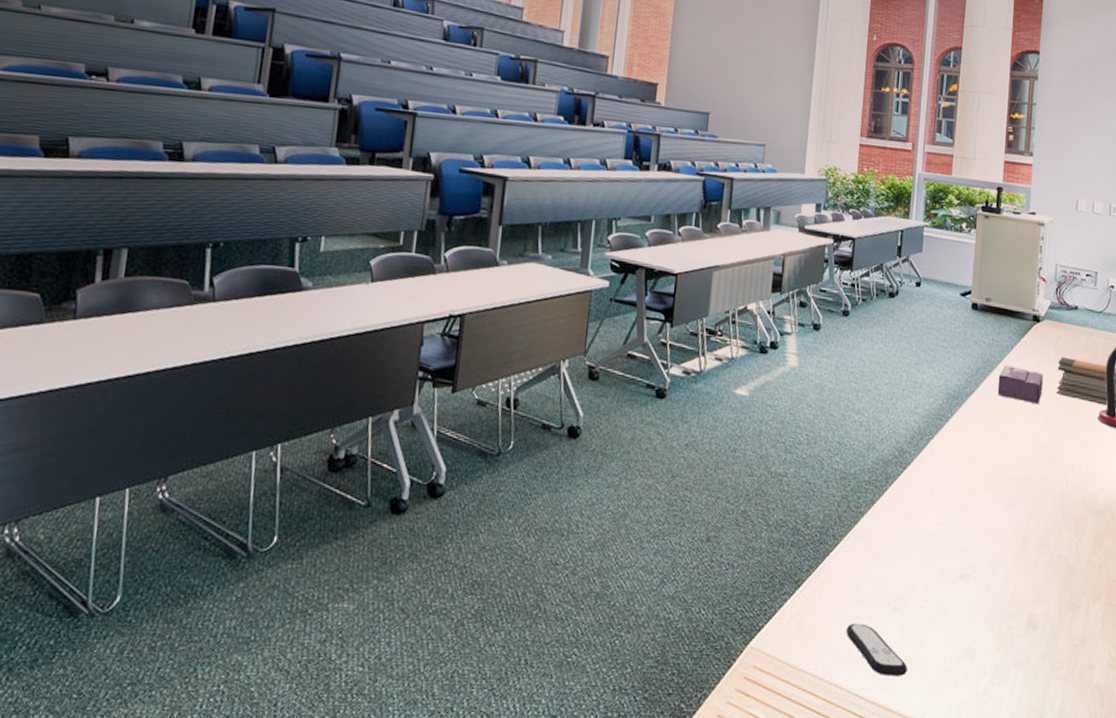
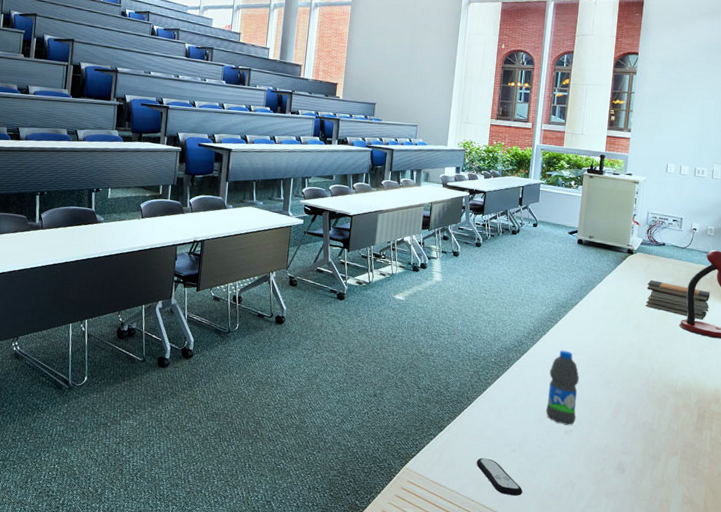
water bottle: none [936,459,977,567] -> present [546,350,579,425]
tissue box: present [997,365,1043,405] -> none [597,285,635,314]

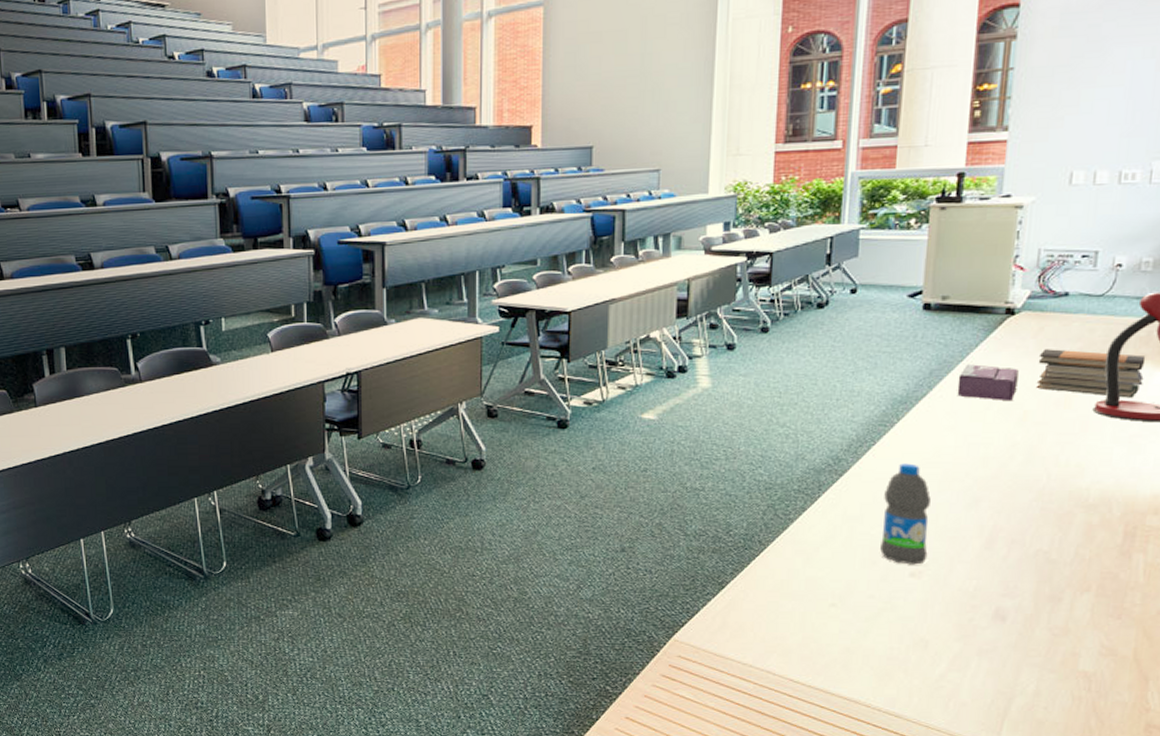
remote control: present [476,458,523,496] -> none [777,618,850,664]
tissue box: none [597,285,635,314] -> present [957,364,1019,402]

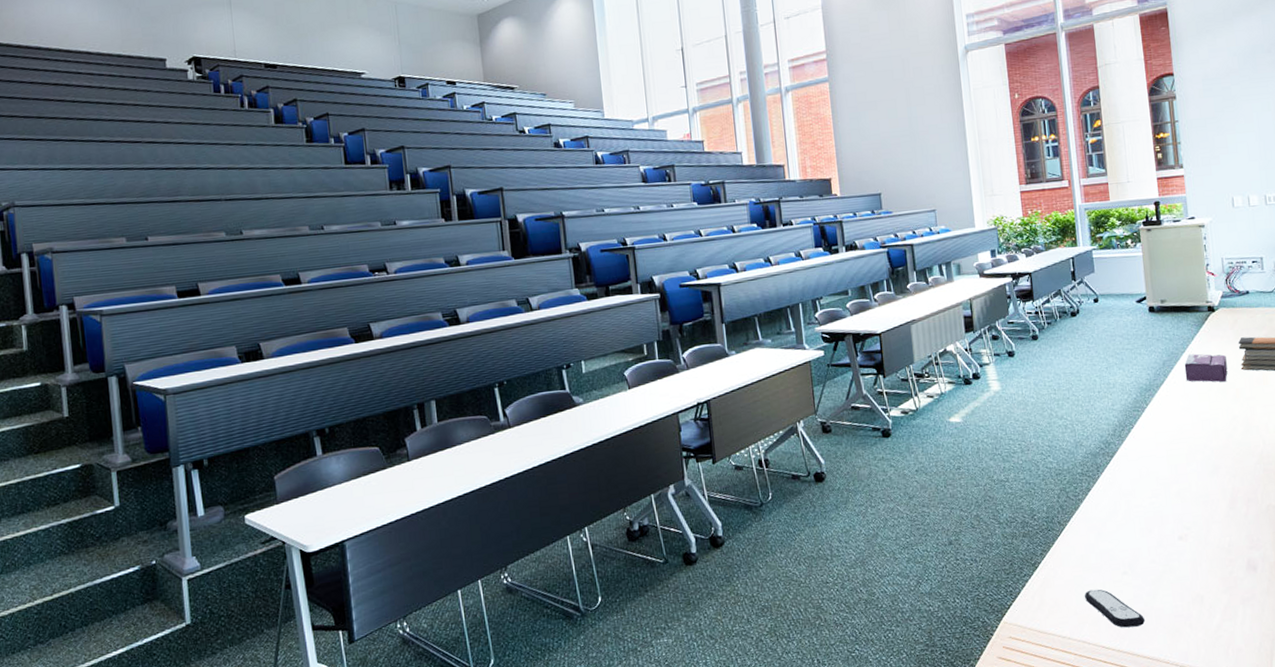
remote control: none [777,618,850,664] -> present [1084,589,1146,628]
water bottle: present [880,463,931,565] -> none [1147,441,1189,530]

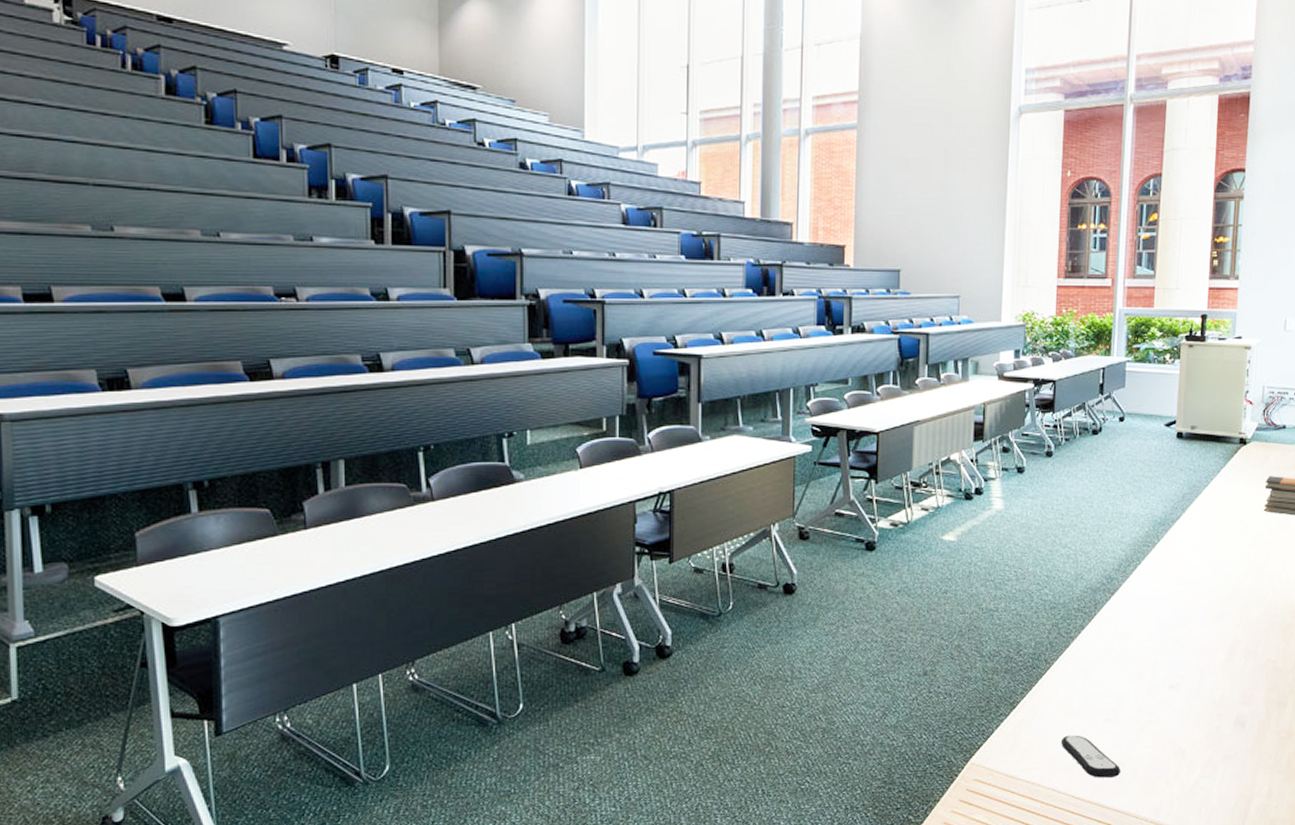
tissue box: present [1184,353,1228,383] -> none [1204,489,1250,523]

